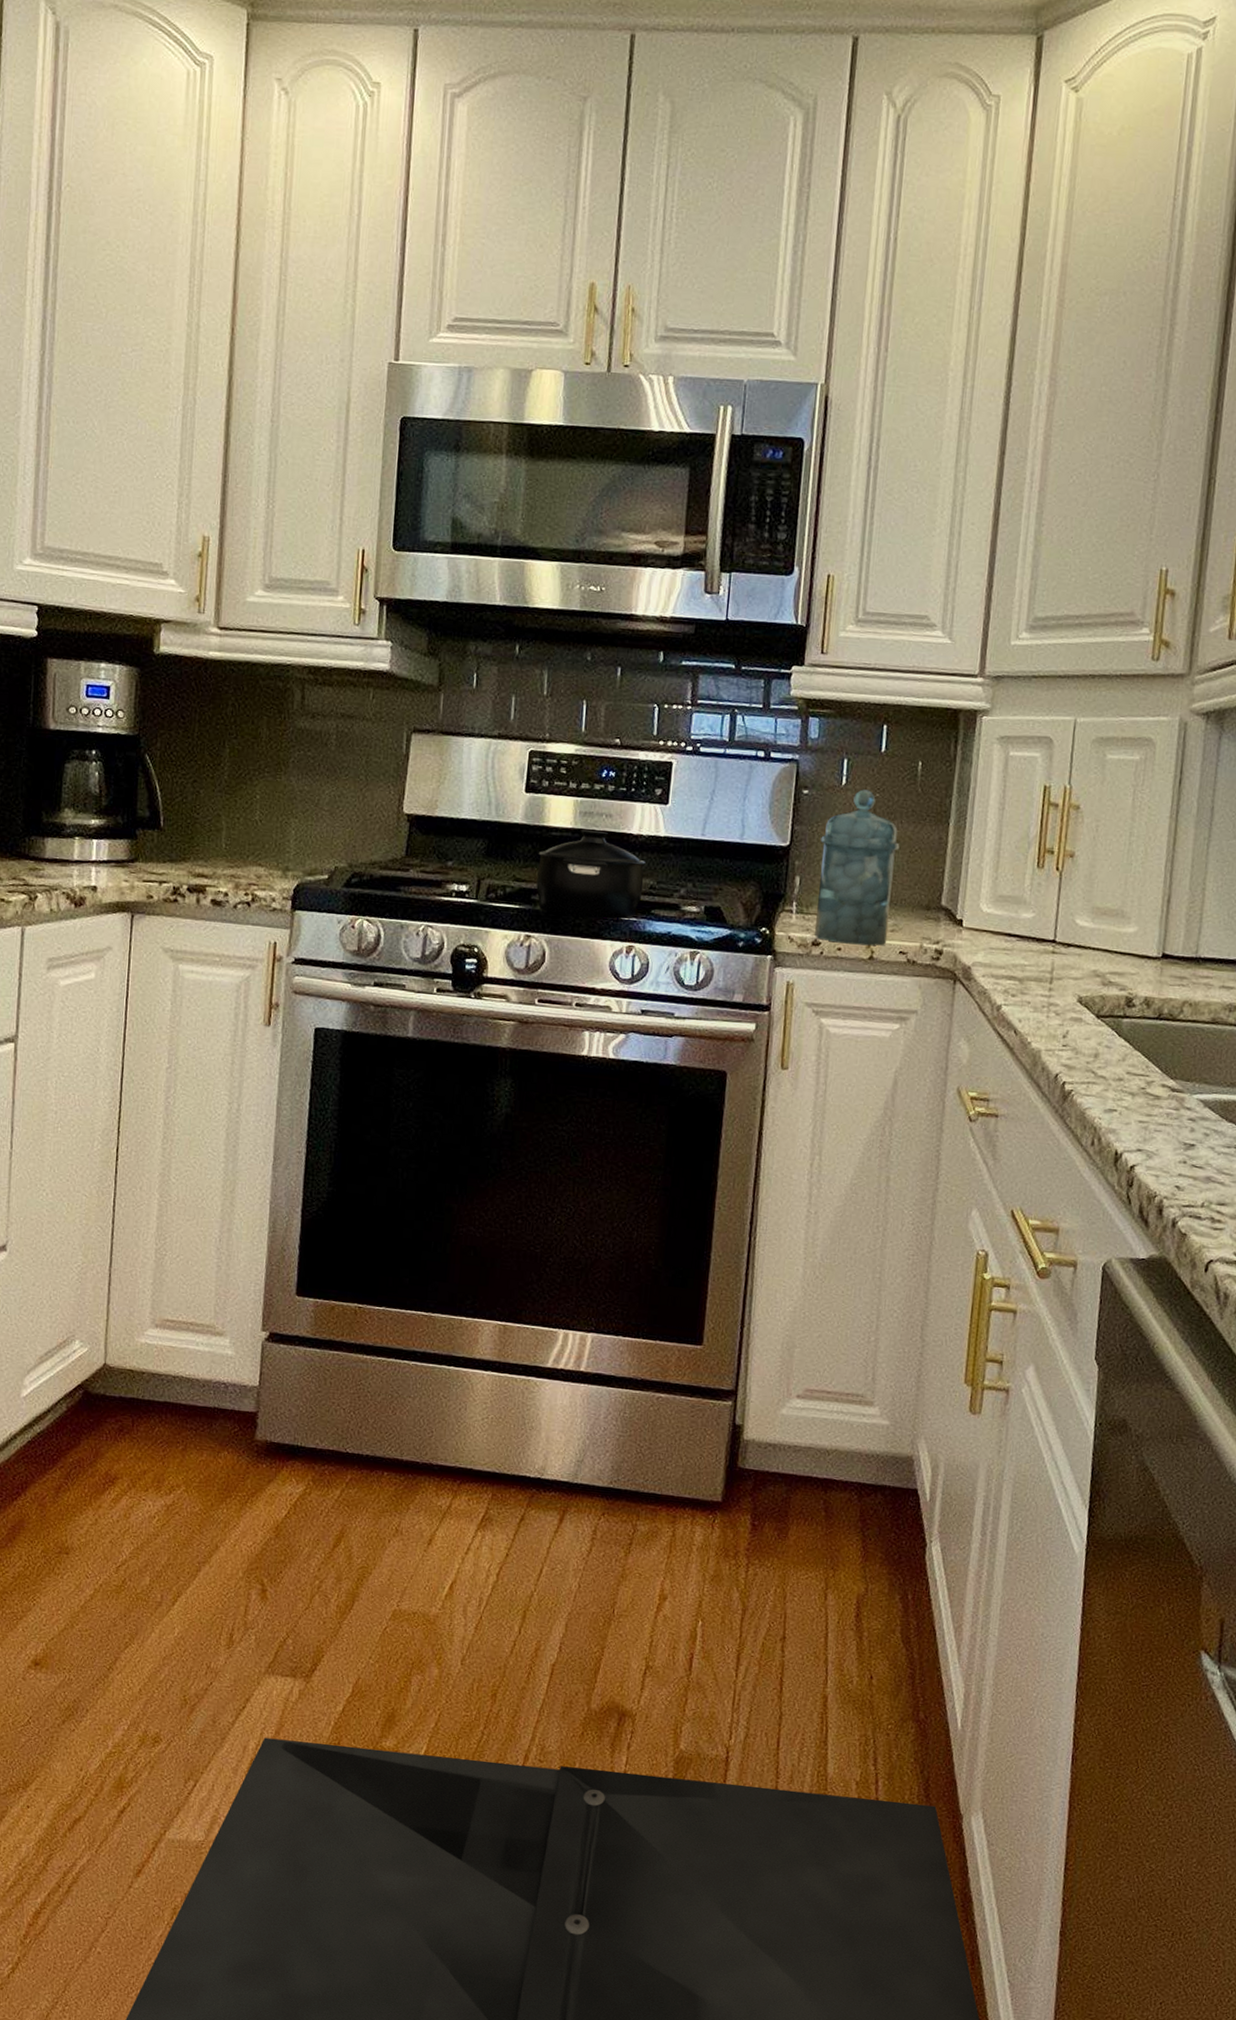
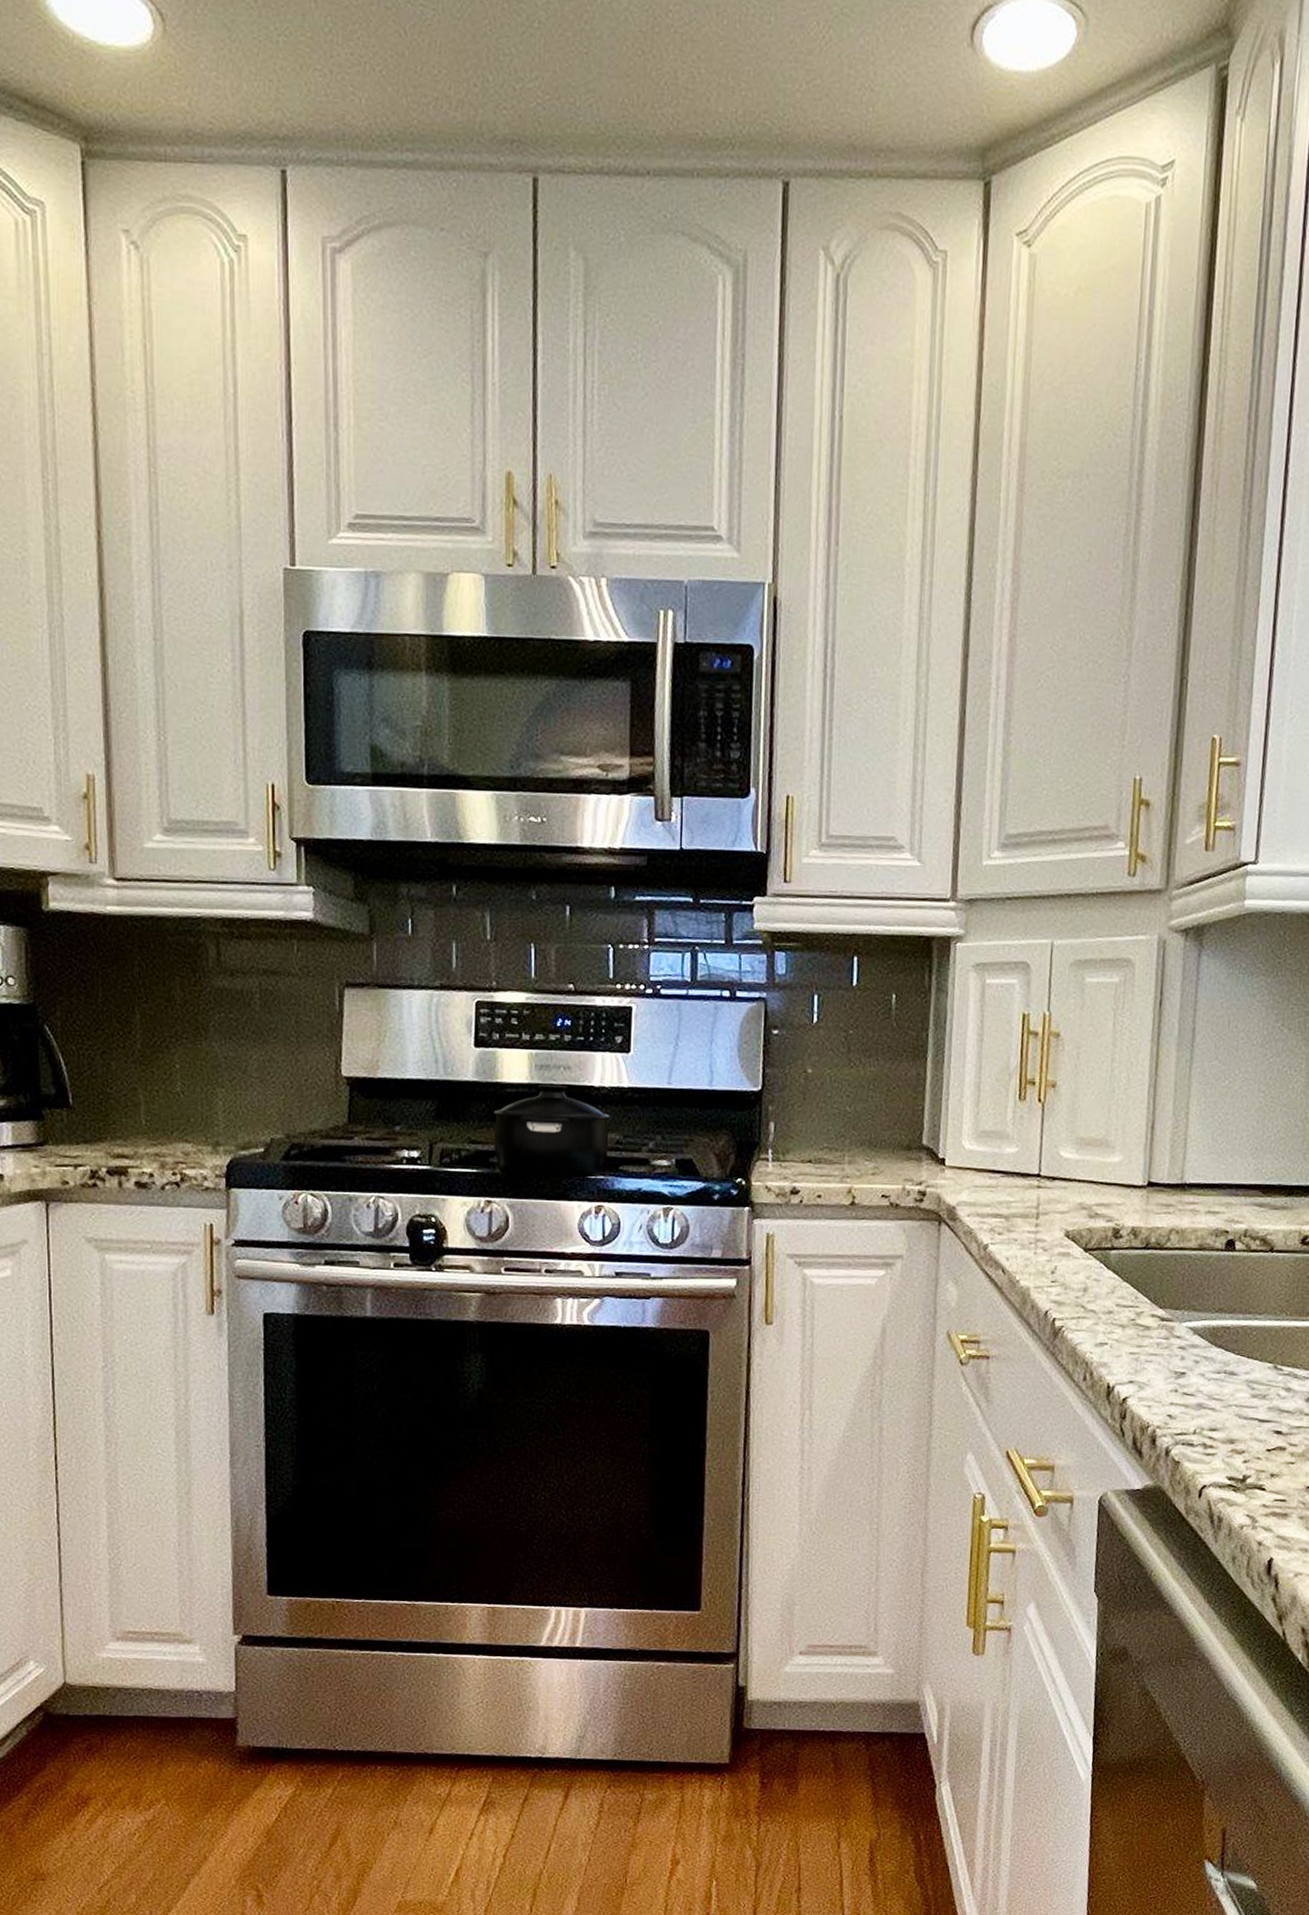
canister: present [815,789,900,946] -> none [793,1026,877,1191]

